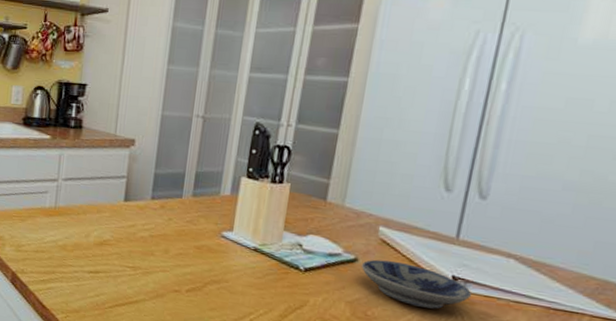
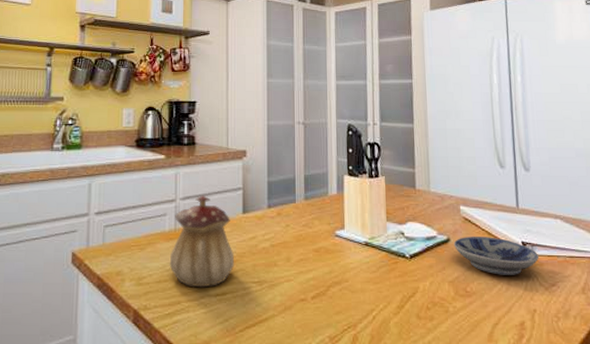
teapot: none [47,178,111,264] -> present [169,195,235,288]

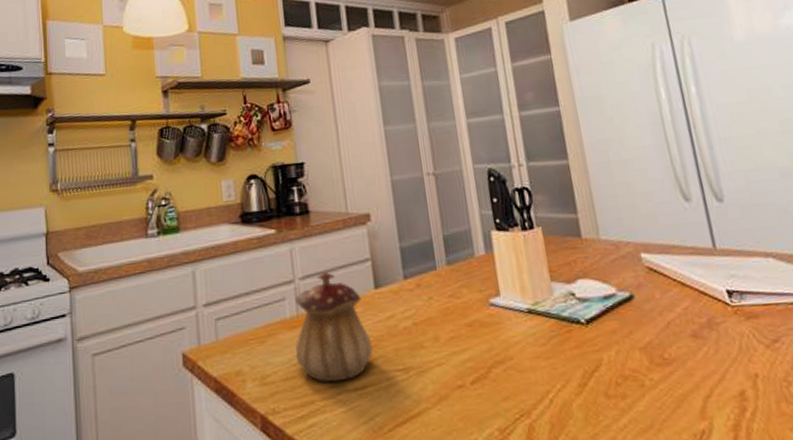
bowl: present [453,237,540,275] -> none [638,287,753,335]

